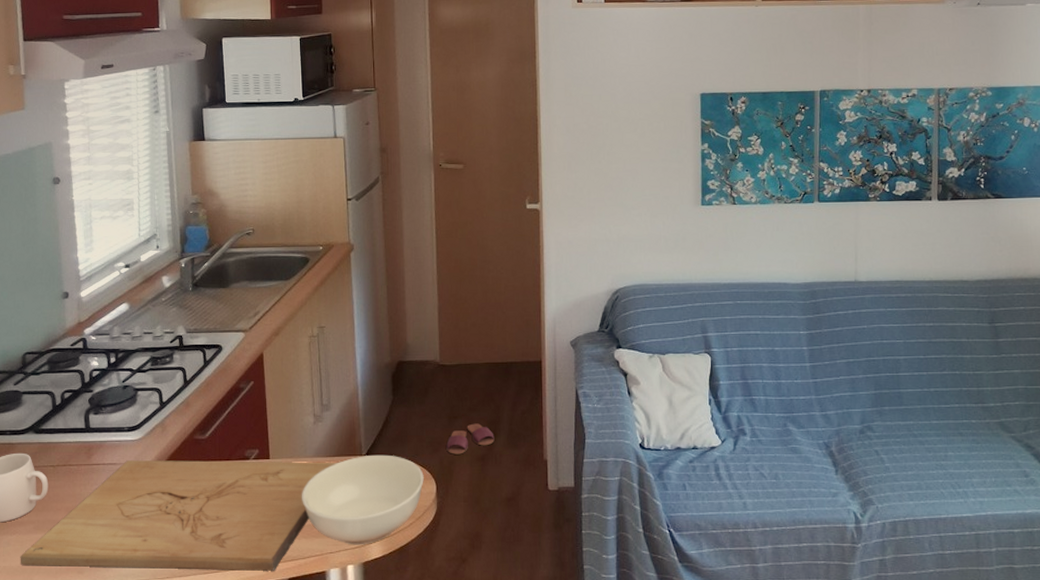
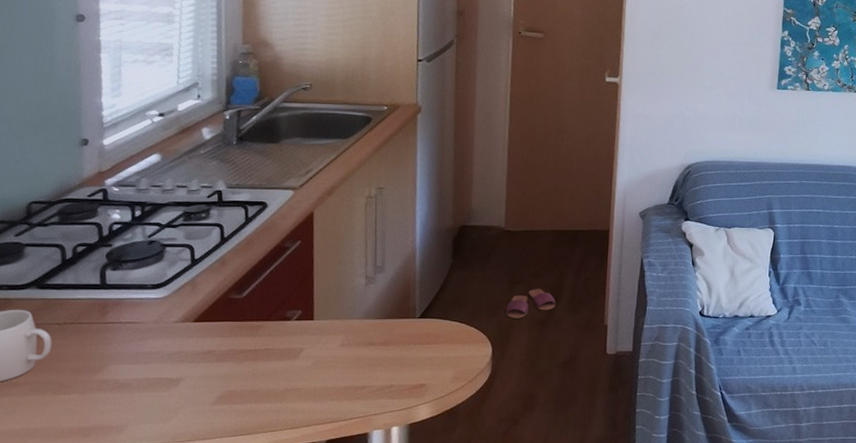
cutting board: present [20,460,338,571] -> none [12,319,389,433]
bowl: present [301,454,424,544] -> none [346,317,480,406]

